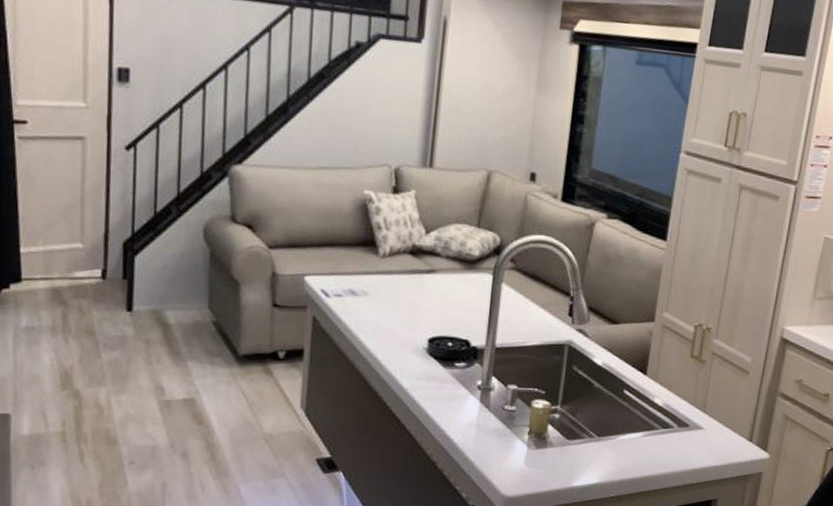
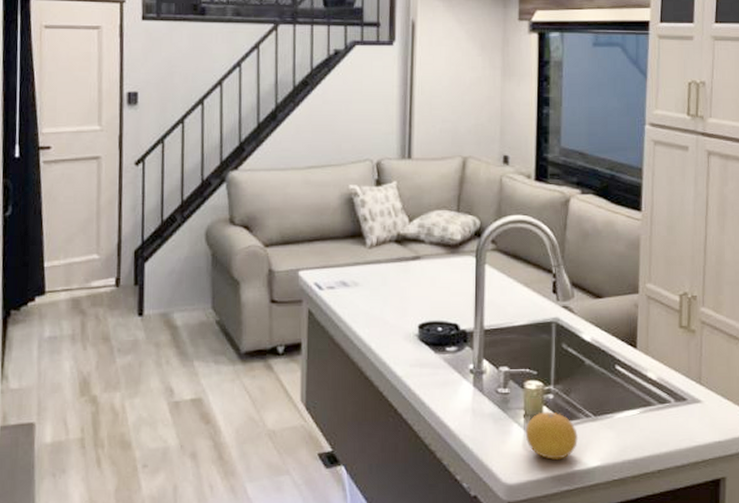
fruit: none [528,430,581,476] -> present [525,411,579,460]

